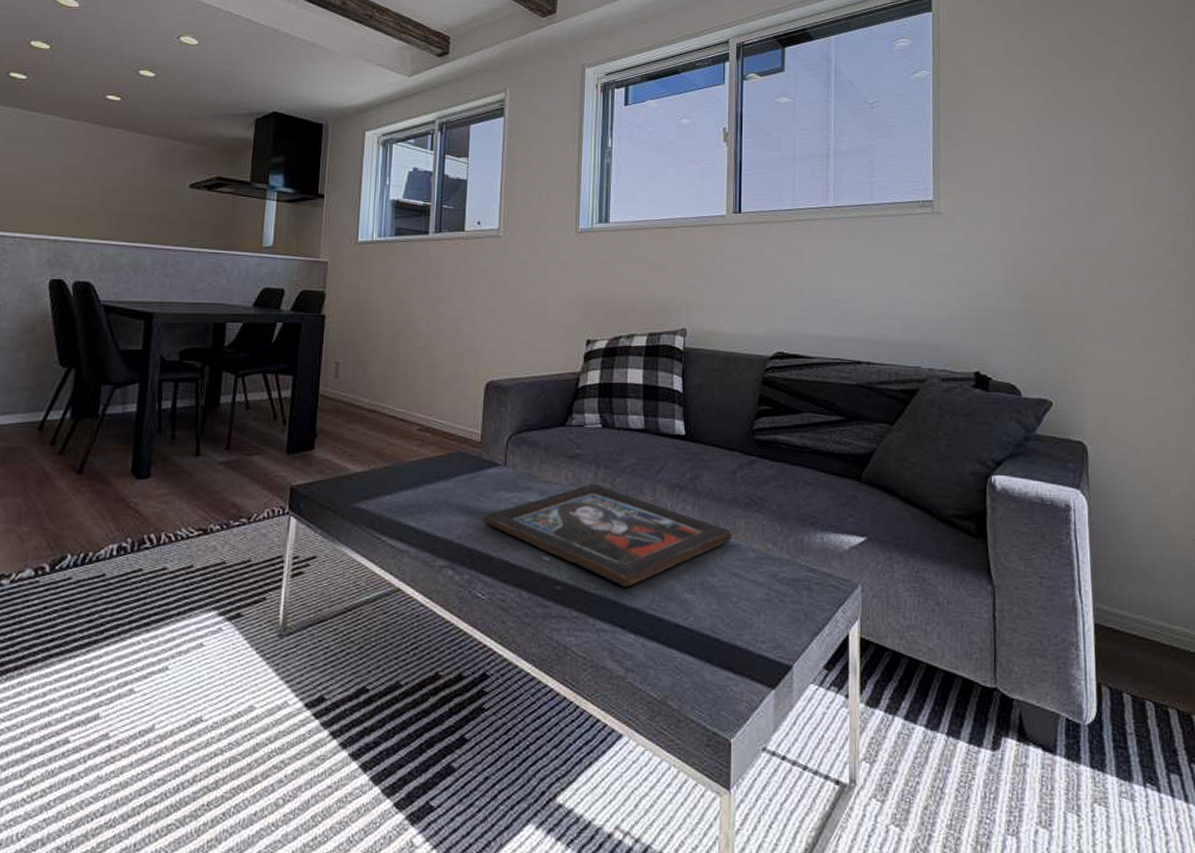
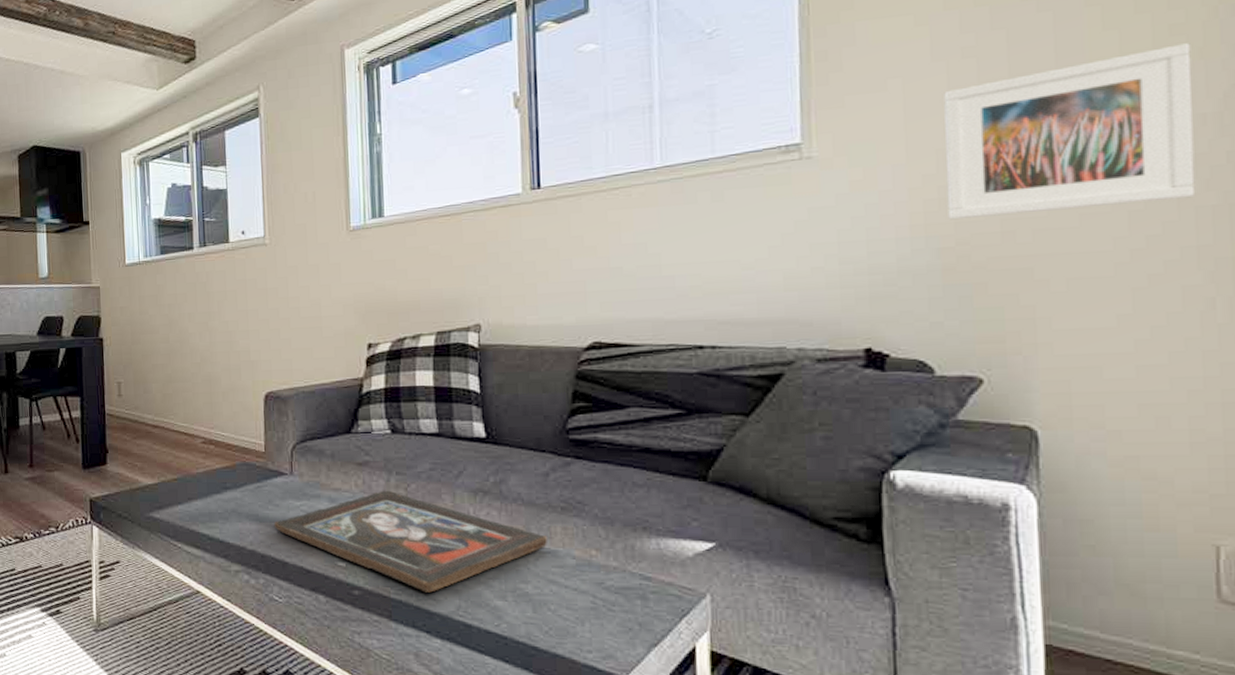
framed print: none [1026,162,1176,274] -> present [944,43,1196,220]

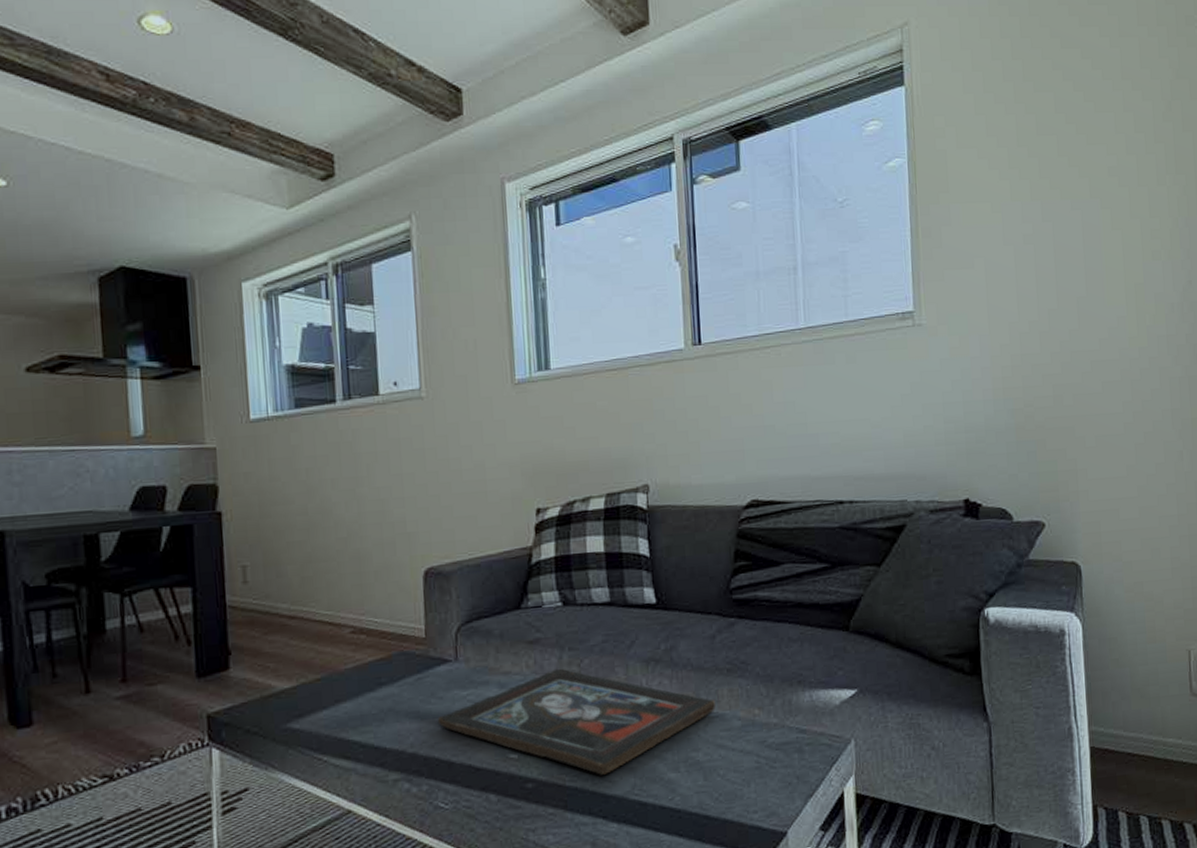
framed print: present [944,43,1196,220] -> none [1013,246,1170,385]

